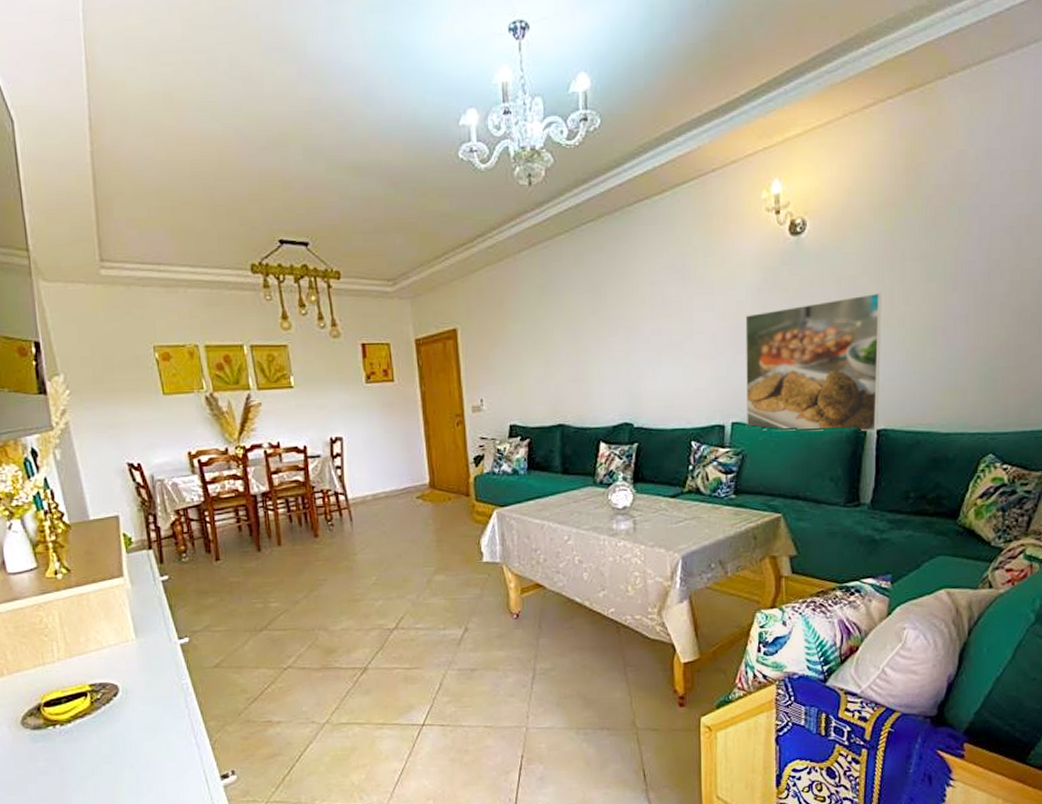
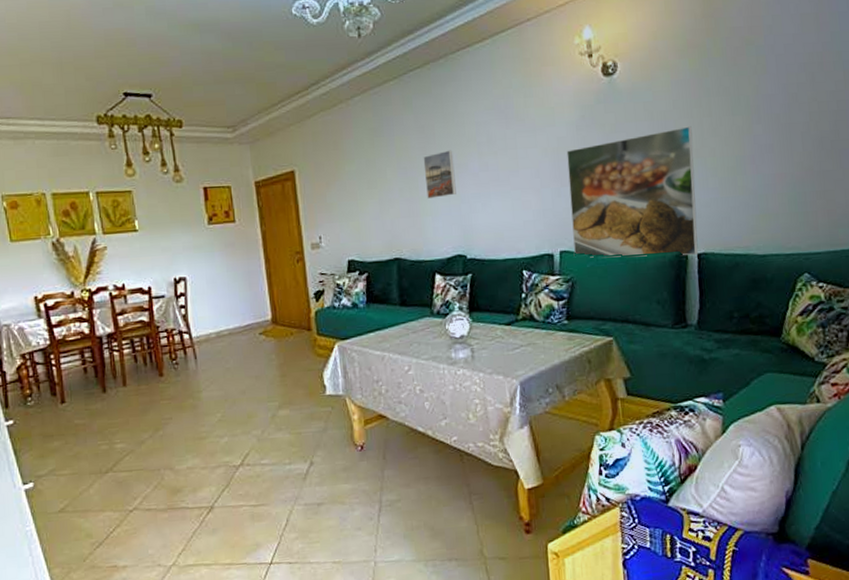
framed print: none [592,311,626,363] -> present [423,150,456,199]

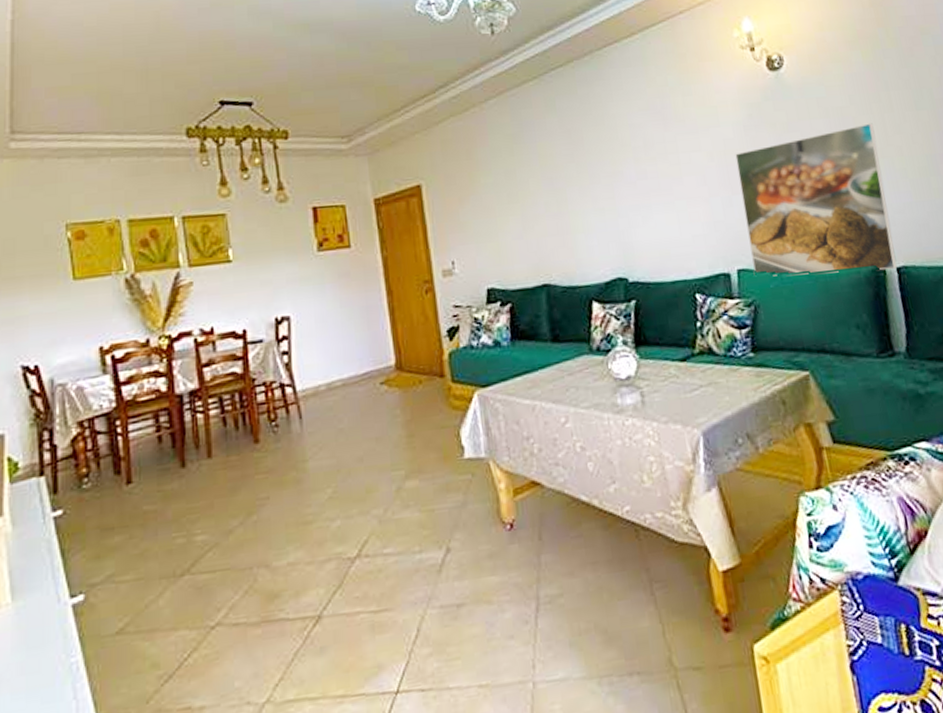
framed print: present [423,150,456,199] -> none [571,156,612,213]

